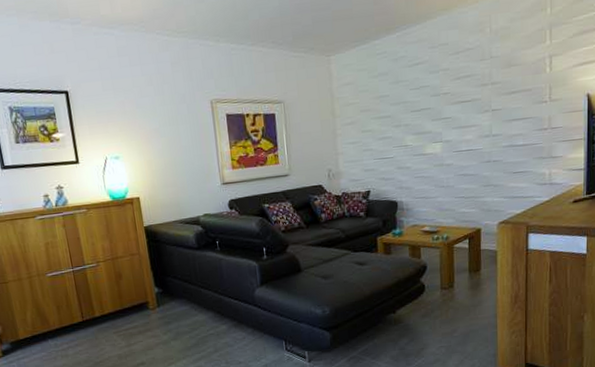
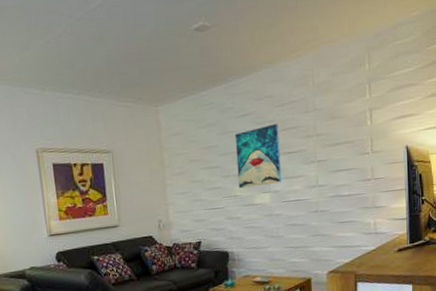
wall art: none [407,72,455,138] -> present [234,124,282,189]

